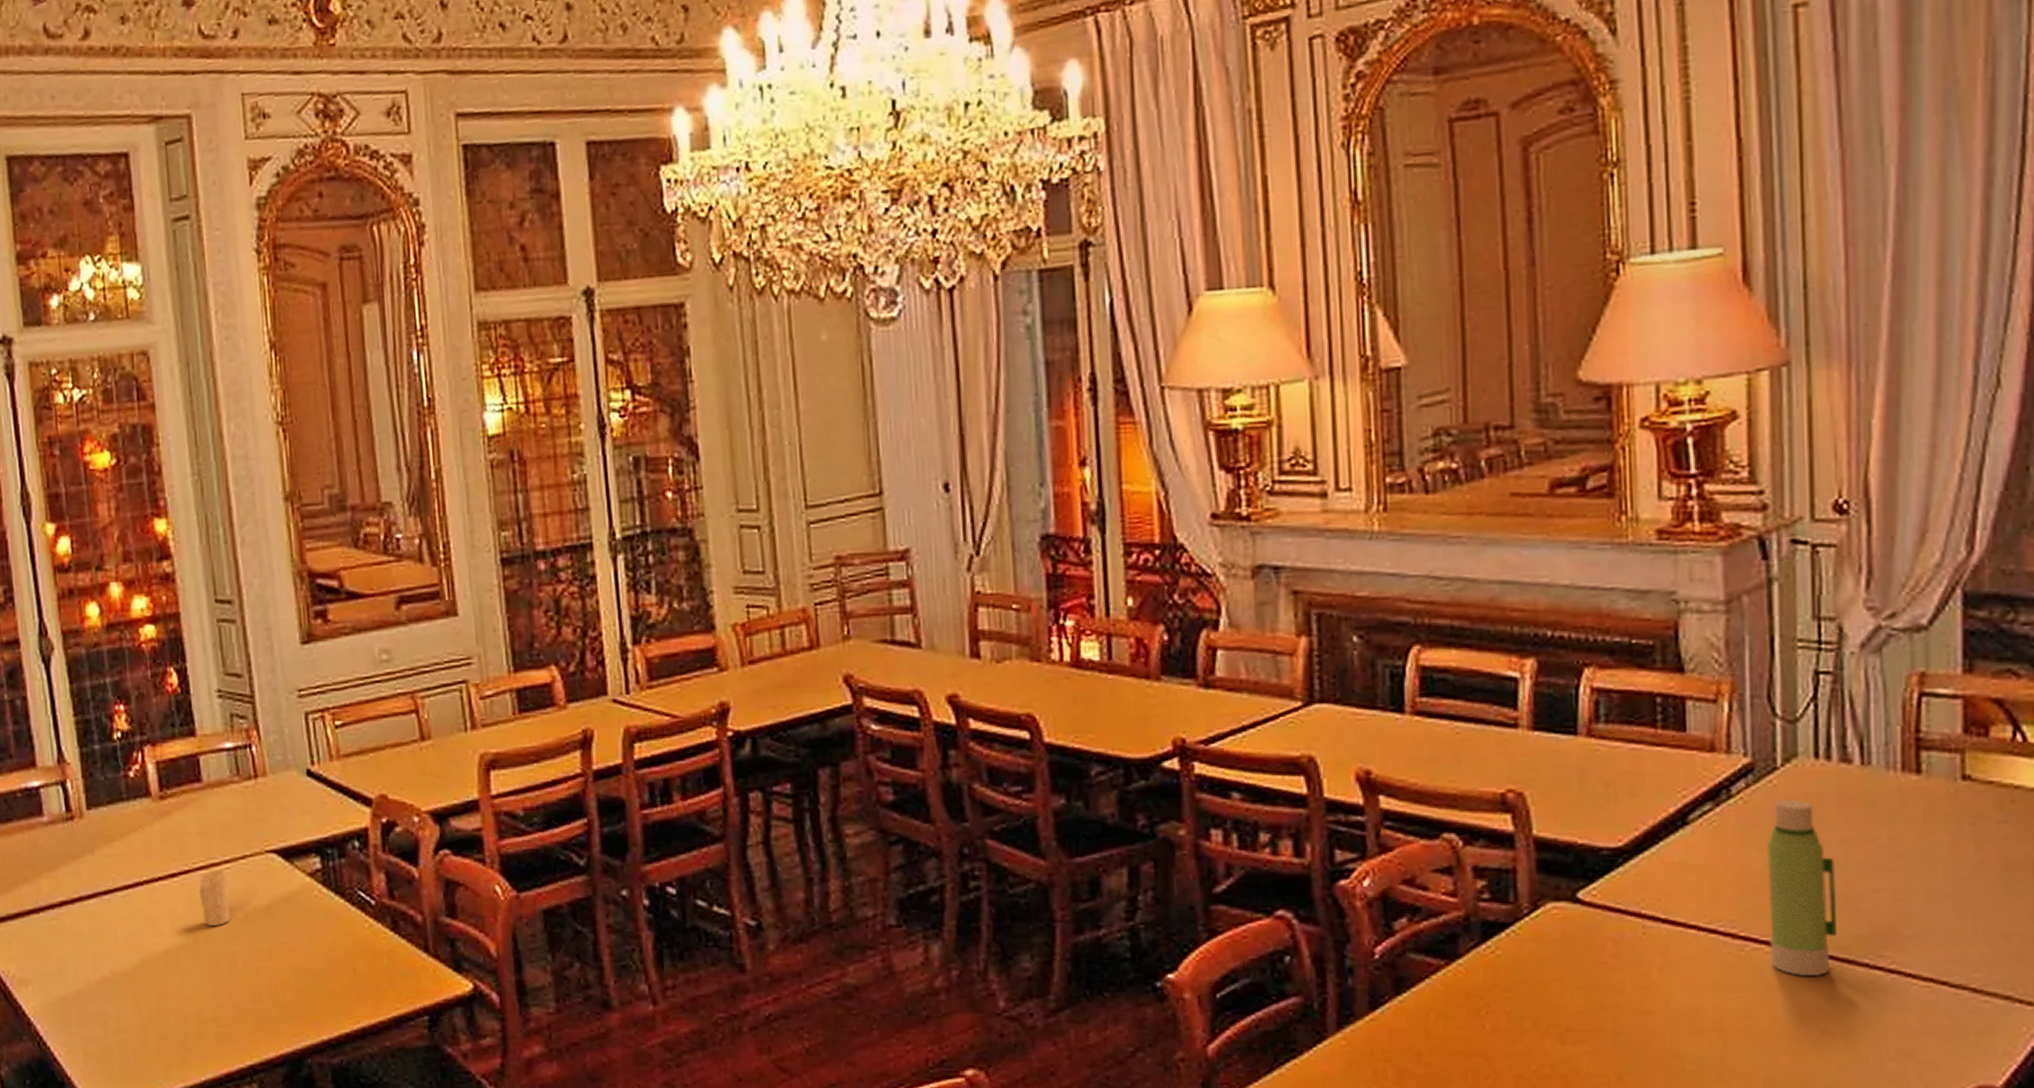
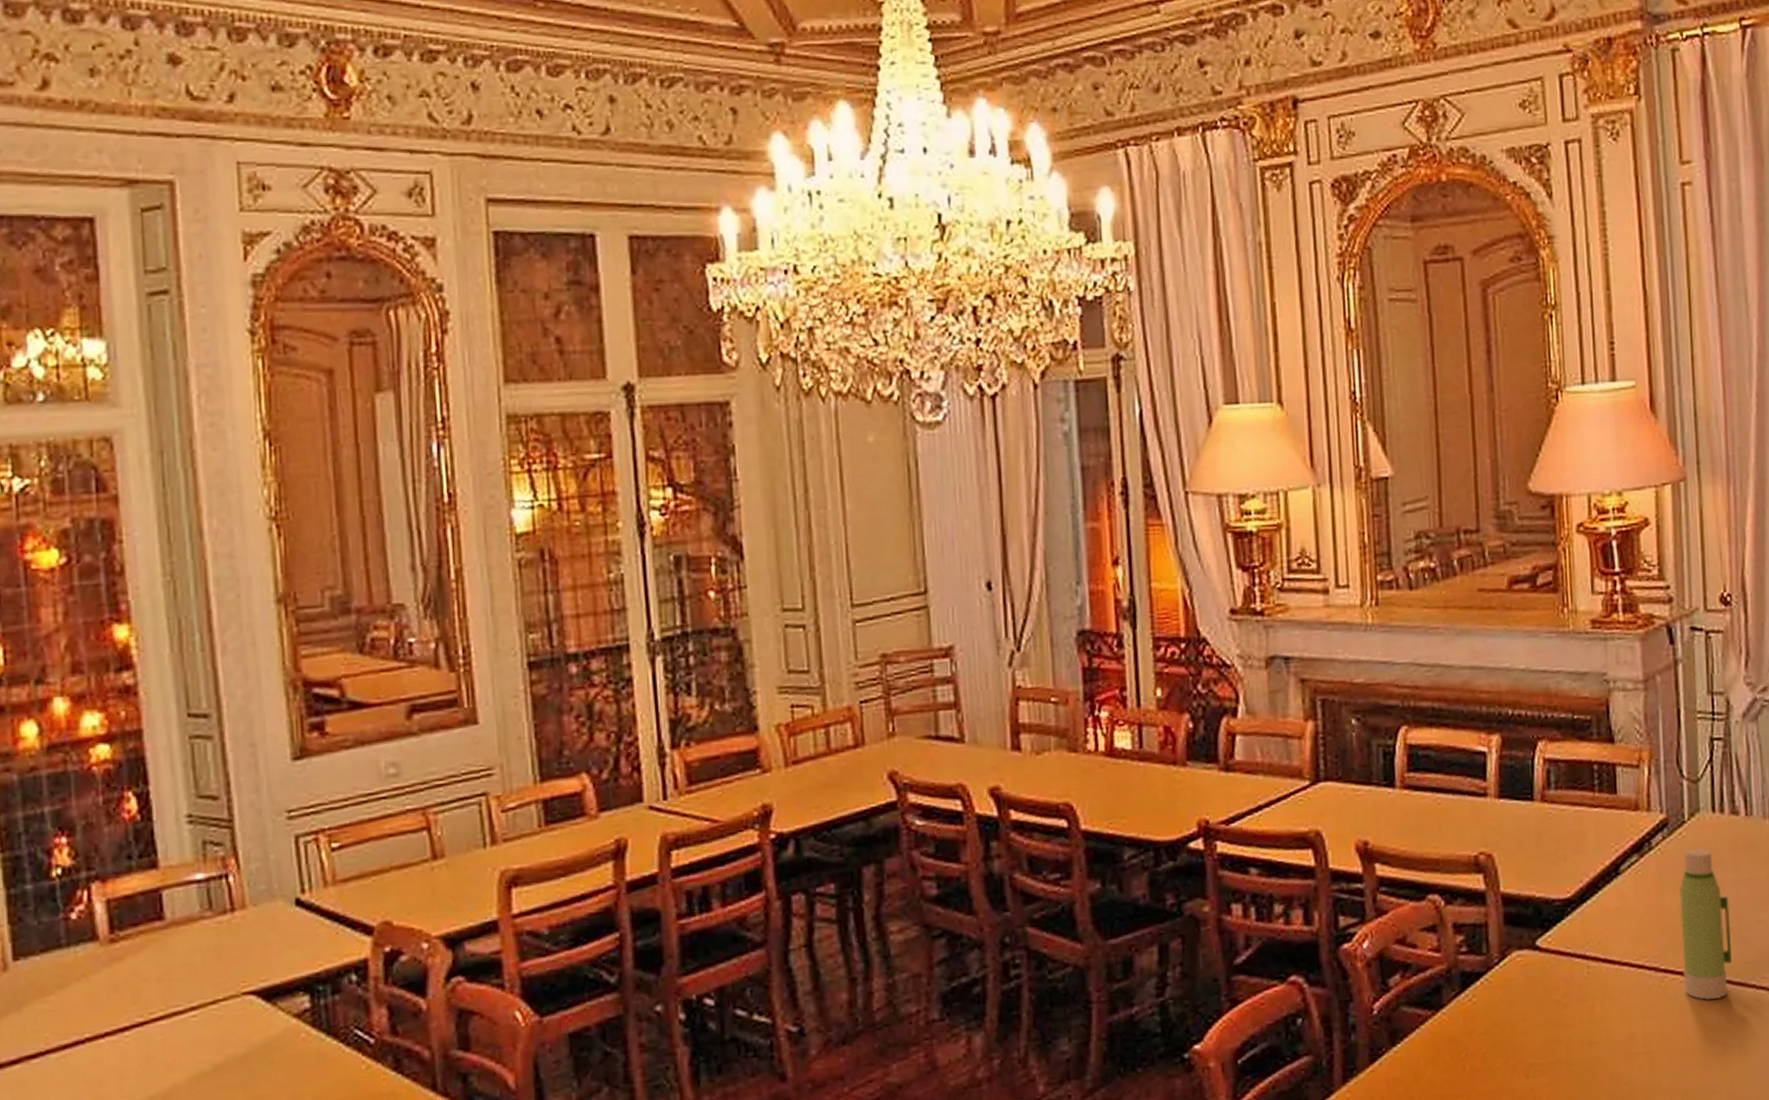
candle: present [199,869,231,926] -> none [157,1017,196,1084]

